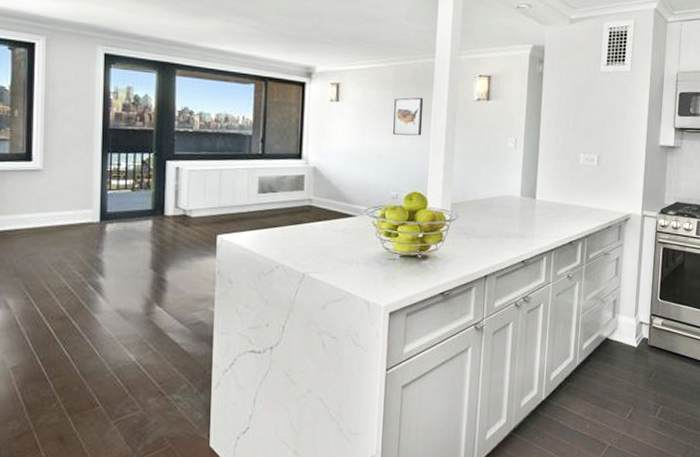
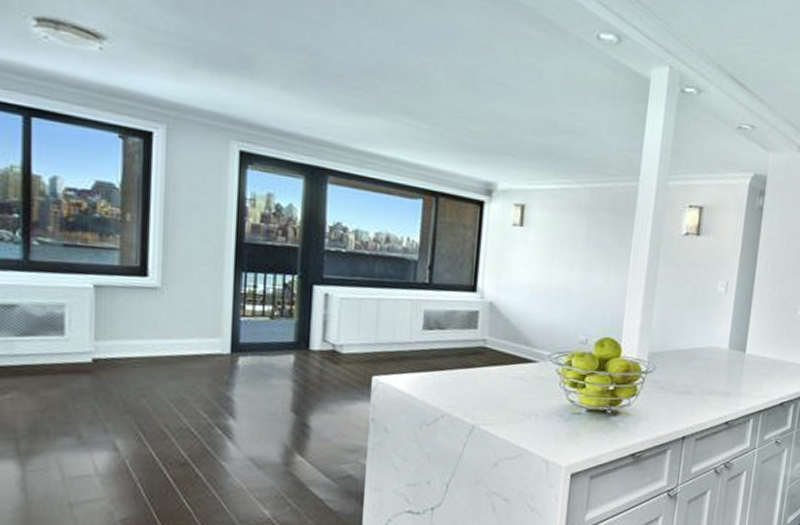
wall art: present [393,97,424,136] -> none [585,226,623,273]

